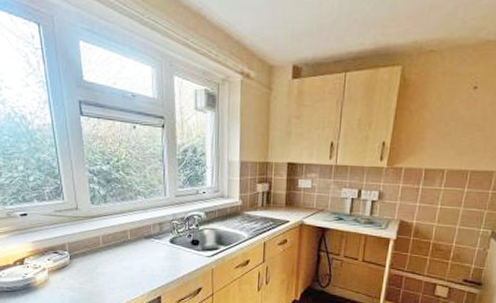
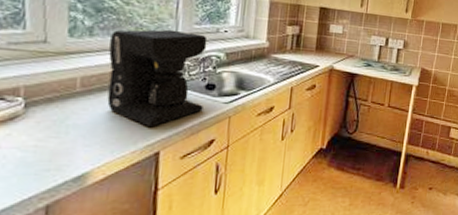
coffee maker: none [119,193,191,275] -> present [107,29,208,126]

